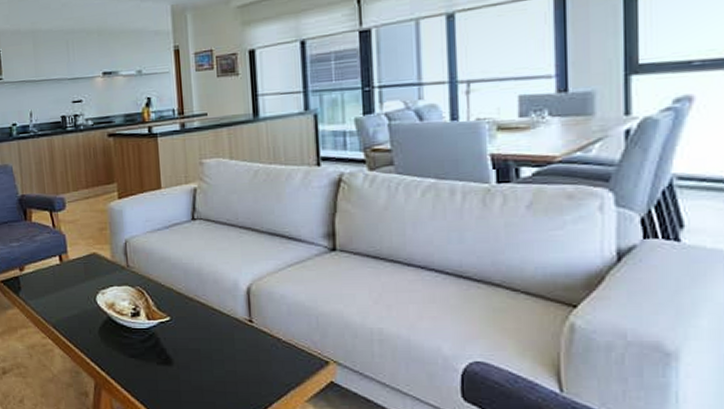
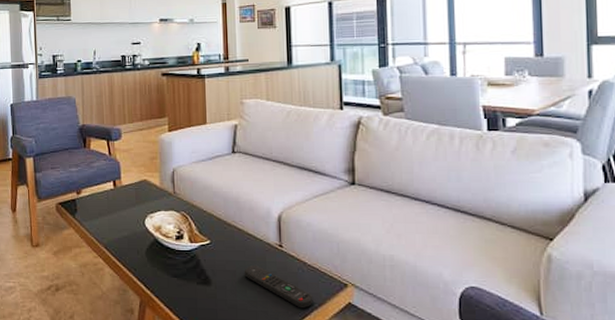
remote control: none [209,342,290,389] -> present [244,264,313,309]

